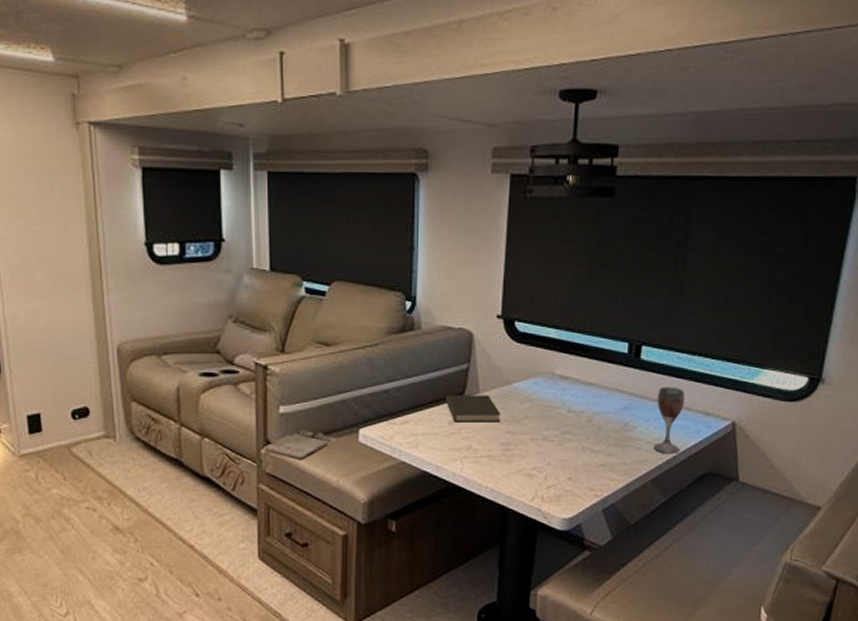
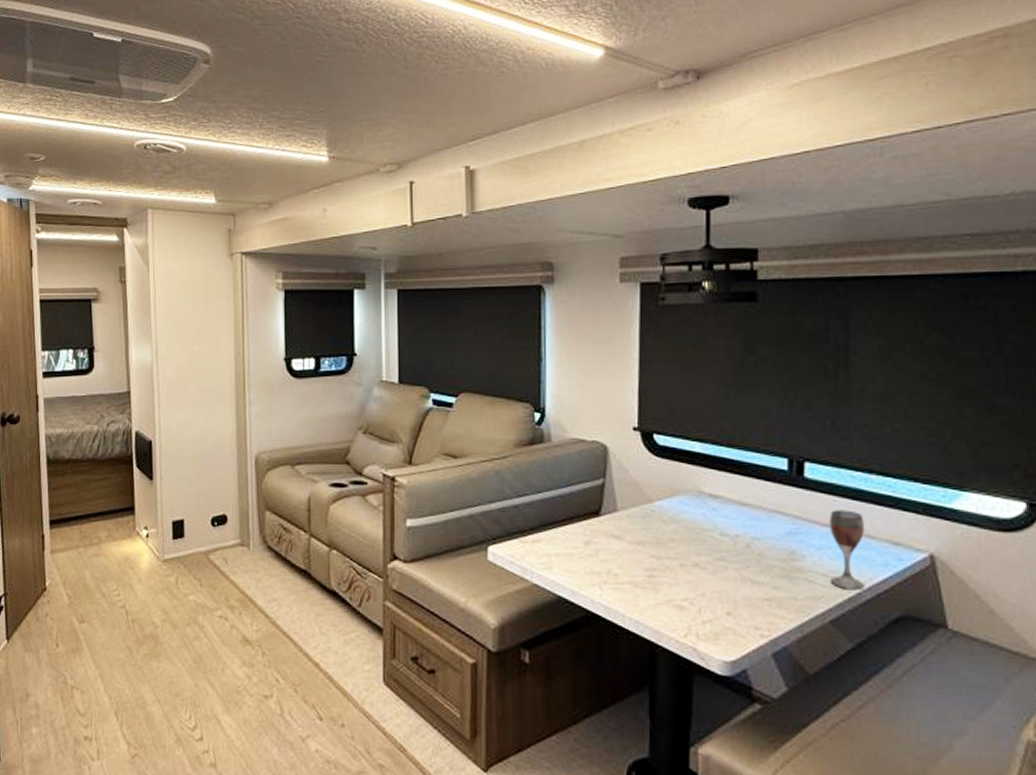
magazine: present [264,430,338,460] -> none [390,545,466,578]
book: present [445,395,501,423] -> none [580,512,643,545]

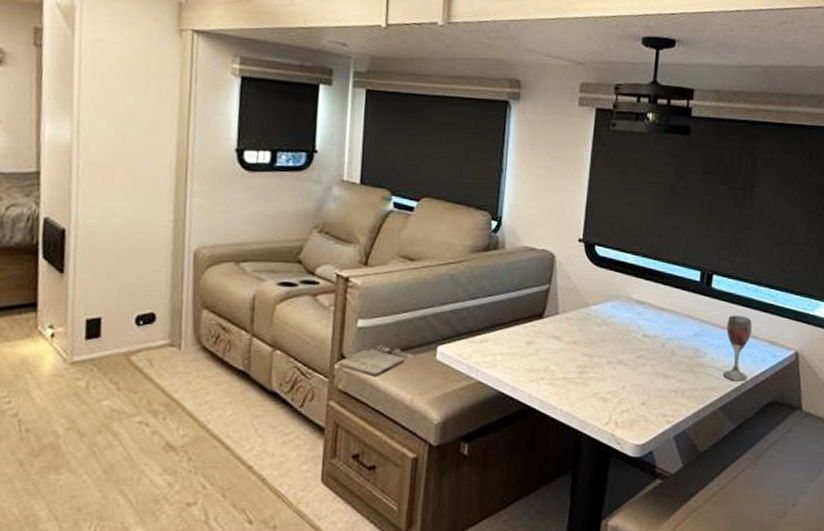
magazine: none [390,545,466,578] -> present [337,345,415,377]

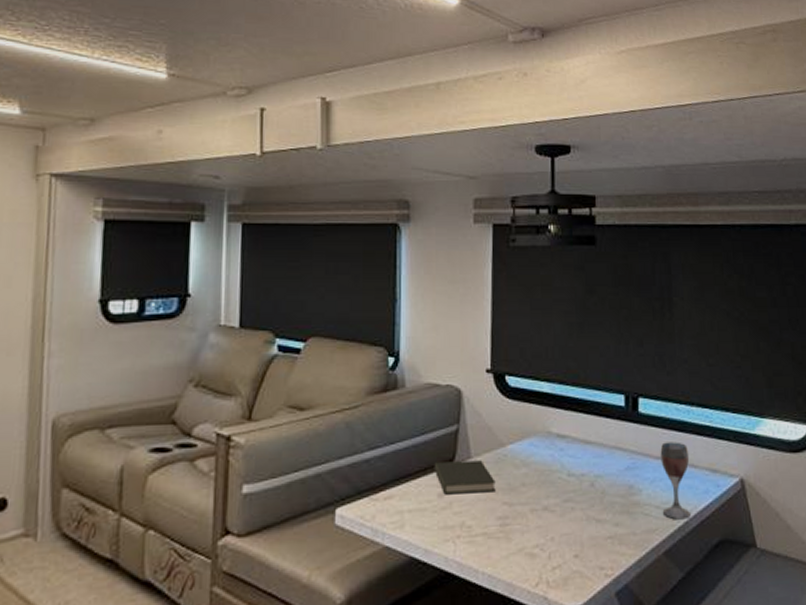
magazine: present [337,345,415,377] -> none [221,513,311,553]
book: none [525,315,579,345] -> present [434,460,496,495]

